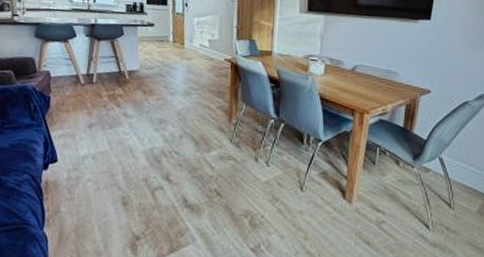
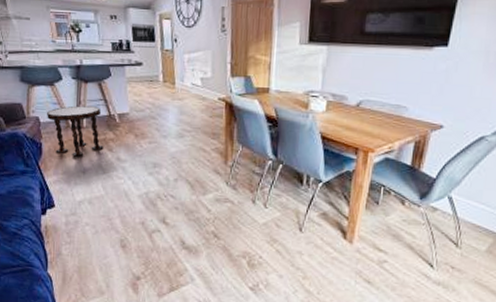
side table: none [58,62,112,112] -> present [47,106,104,157]

